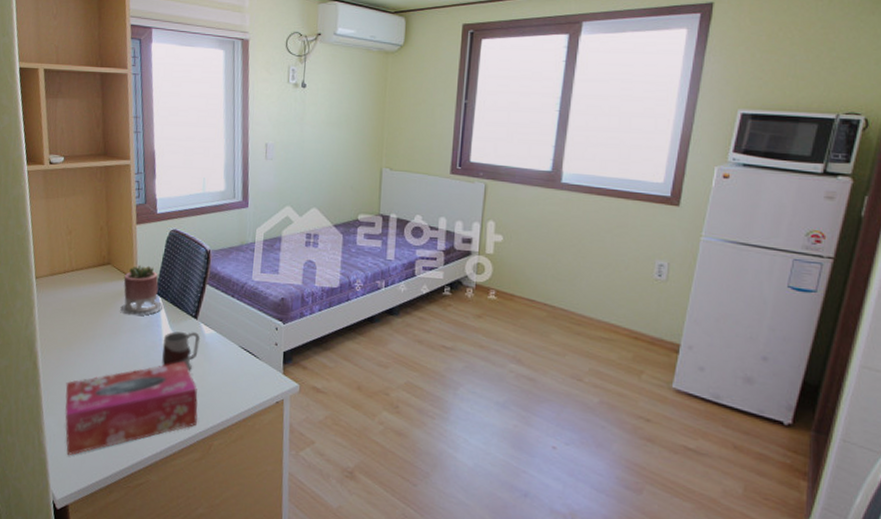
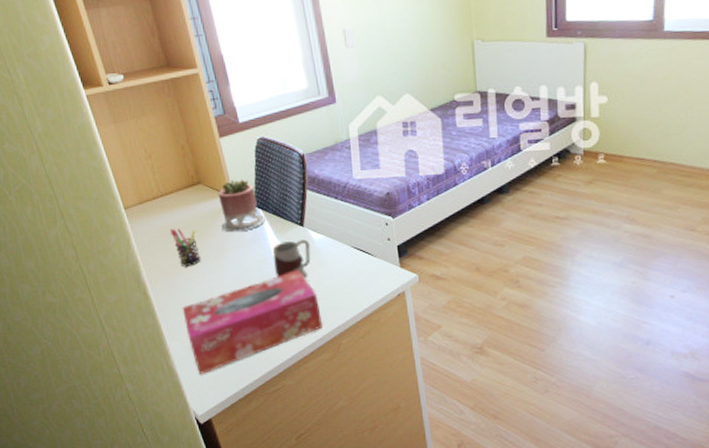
pen holder: none [72,302,96,342] -> present [170,228,201,266]

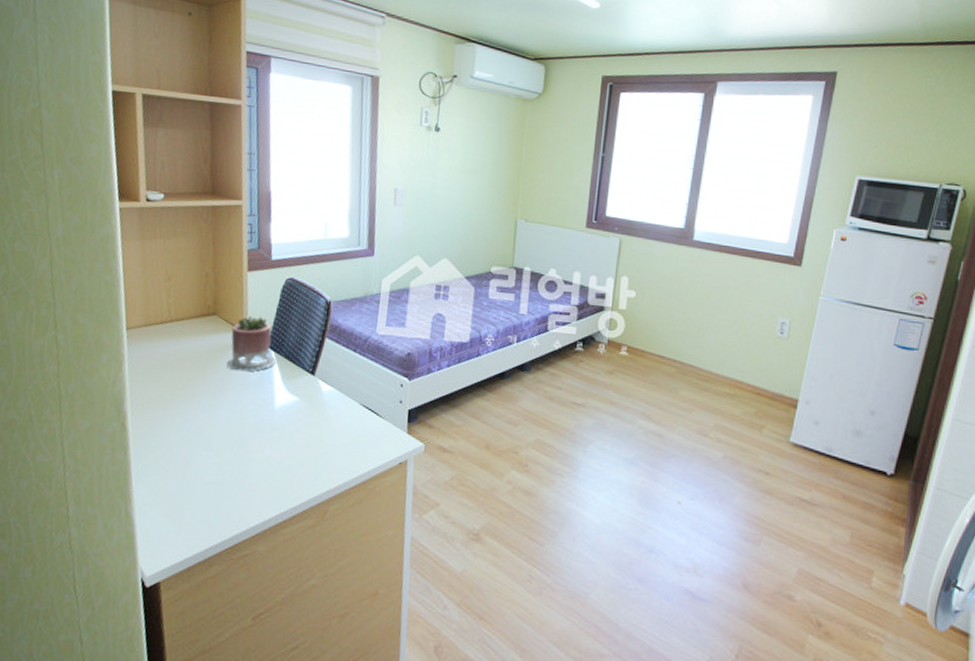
pen holder: present [170,228,201,266] -> none [169,357,198,401]
tissue box: present [182,270,322,375] -> none [157,421,313,528]
mug: present [272,239,311,279] -> none [273,388,318,432]

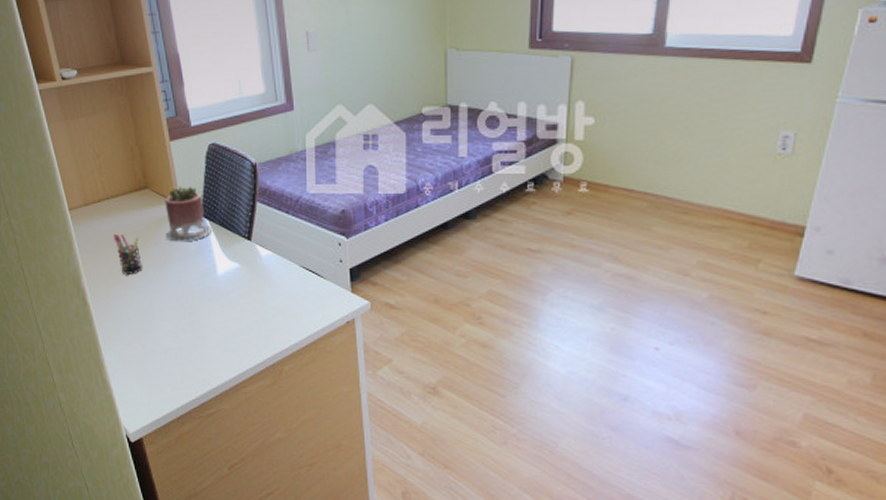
pen holder: none [169,357,198,401] -> present [113,233,142,274]

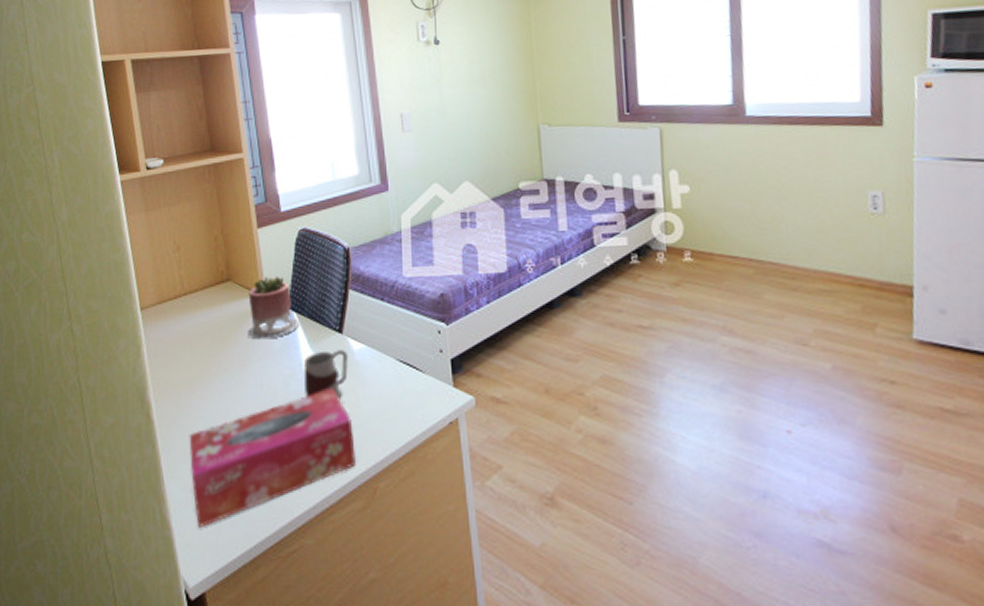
pen holder: present [113,233,142,274] -> none [188,333,219,381]
tissue box: none [120,287,264,391] -> present [189,388,355,529]
mug: none [216,255,257,297] -> present [303,350,349,400]

